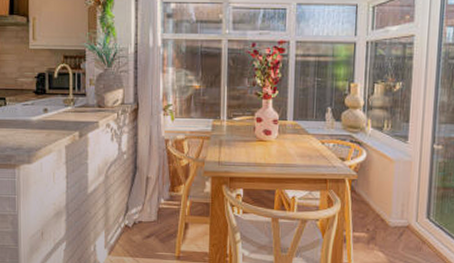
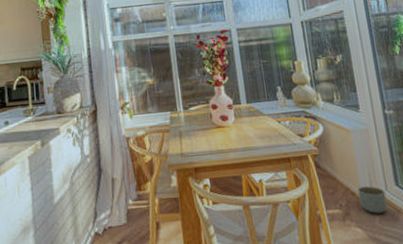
planter: none [387,215,415,242] -> present [357,186,388,214]

